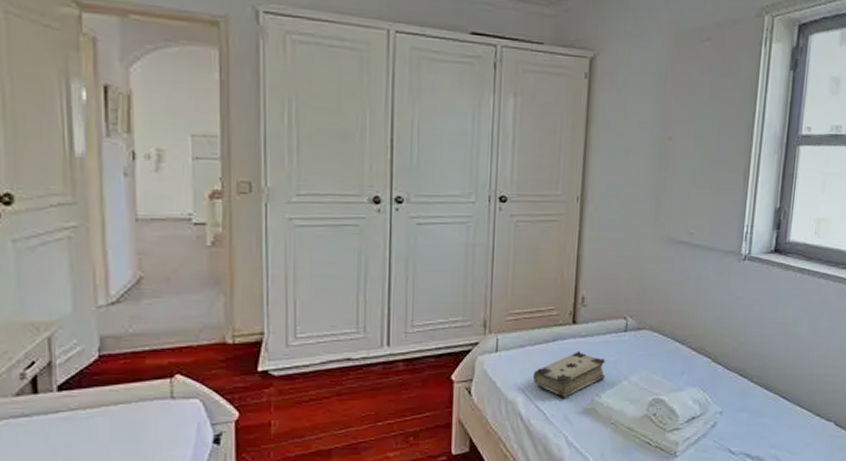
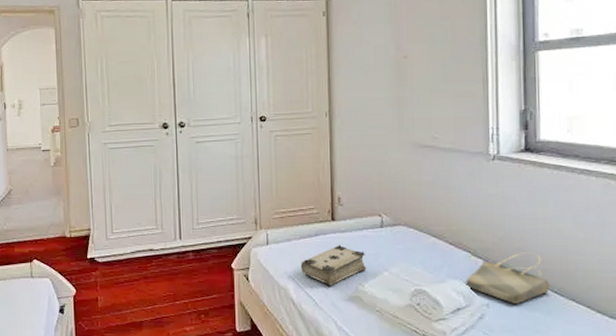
tote bag: none [703,358,780,411] -> present [466,253,550,305]

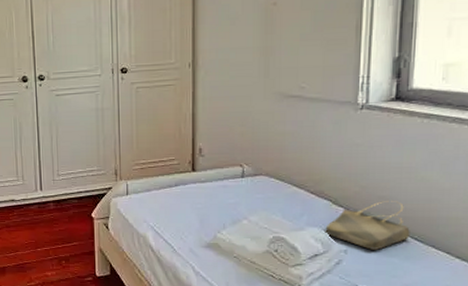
book: present [300,244,367,288] -> none [159,194,226,235]

